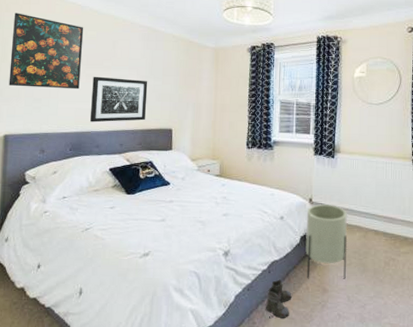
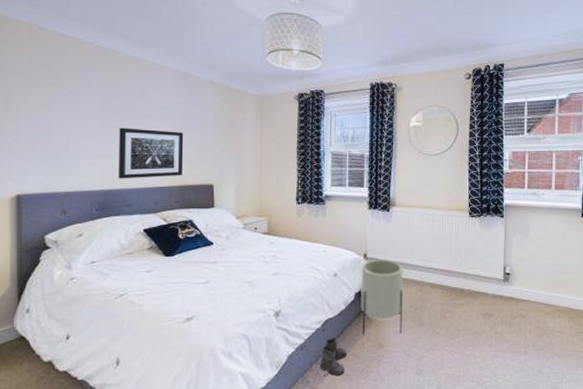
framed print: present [9,12,84,90] -> none [18,54,105,143]

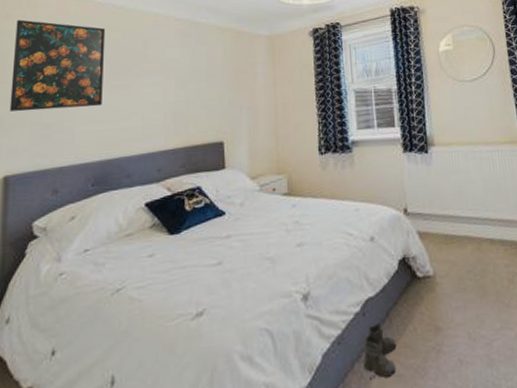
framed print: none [18,54,105,143] -> present [9,19,106,111]
wall art: present [119,127,184,179] -> none [118,85,190,146]
planter: present [360,260,404,335] -> none [402,213,462,317]

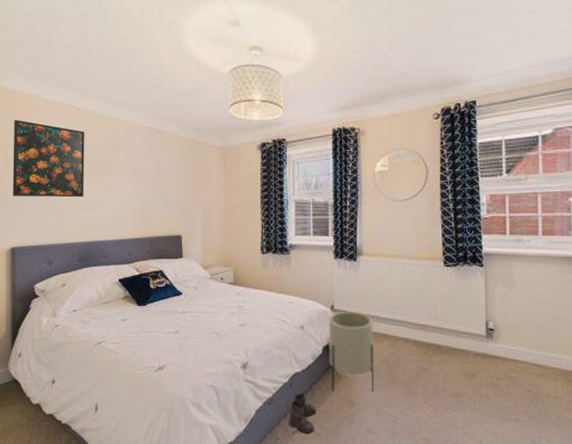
planter: none [402,213,462,317] -> present [328,312,375,392]

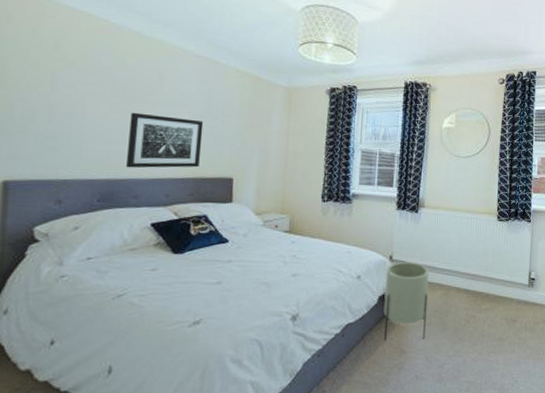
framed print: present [12,120,85,198] -> none [10,25,120,128]
wall art: none [97,183,154,231] -> present [126,112,204,168]
boots: present [288,392,316,434] -> none [337,343,367,385]

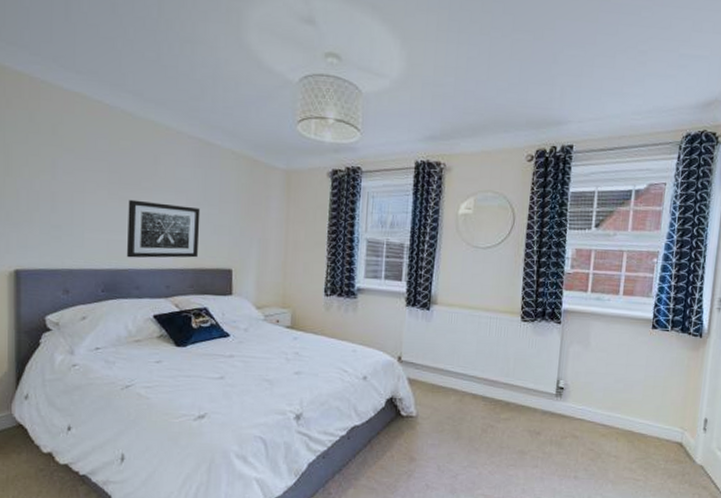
planter: present [383,262,429,341] -> none [391,363,442,447]

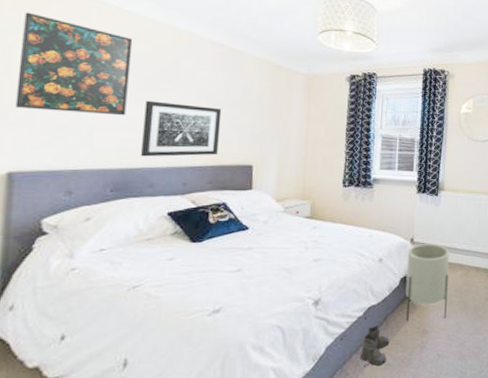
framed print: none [17,110,114,216] -> present [15,12,133,116]
boots: none [343,446,374,489] -> present [360,325,390,367]
planter: none [391,363,442,447] -> present [405,244,450,322]

